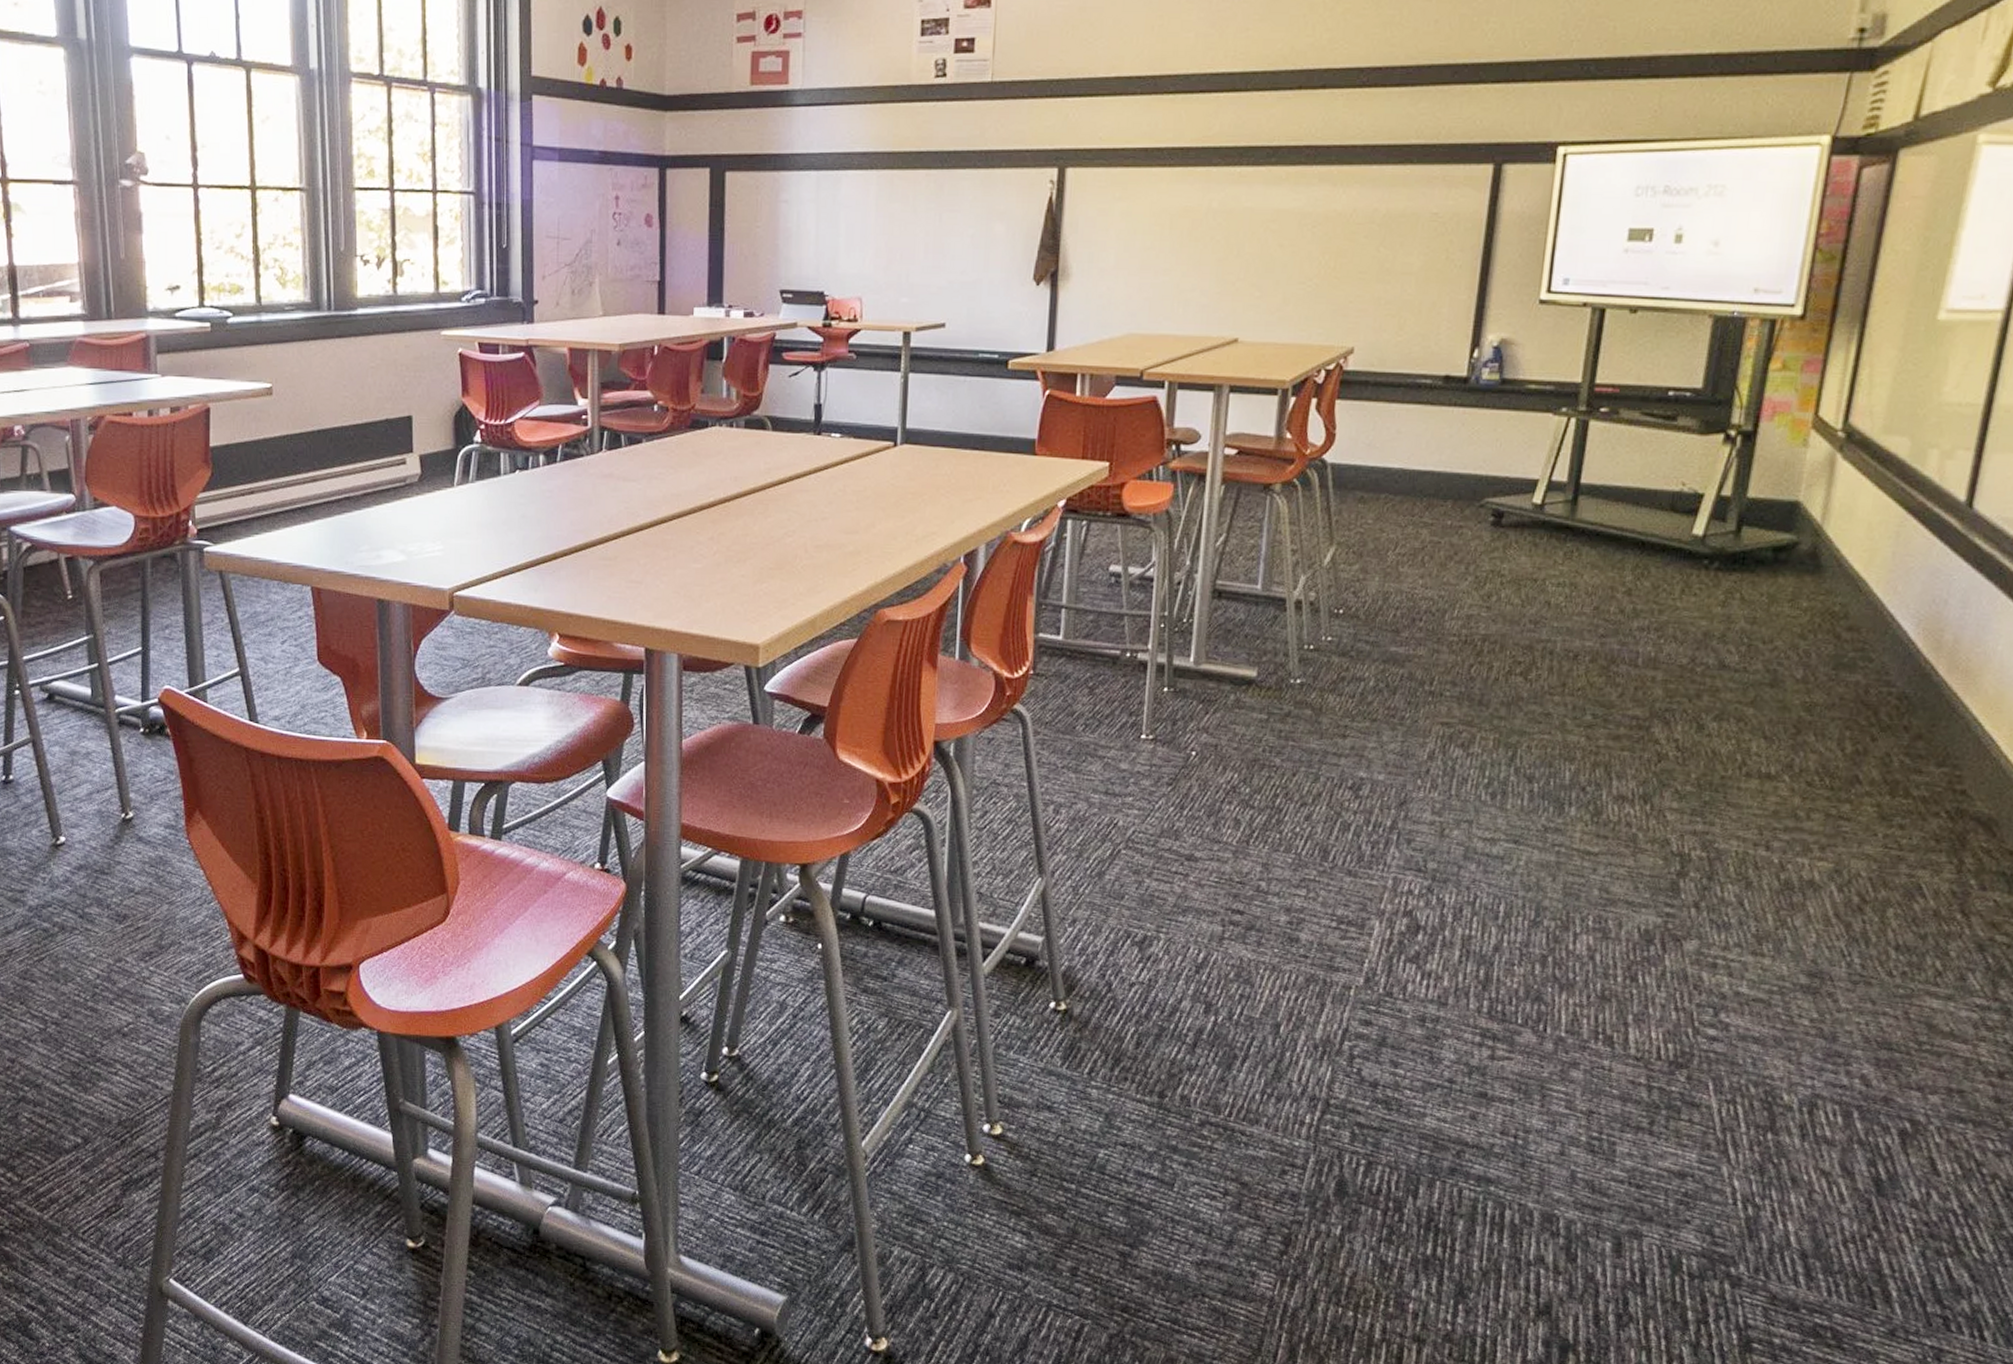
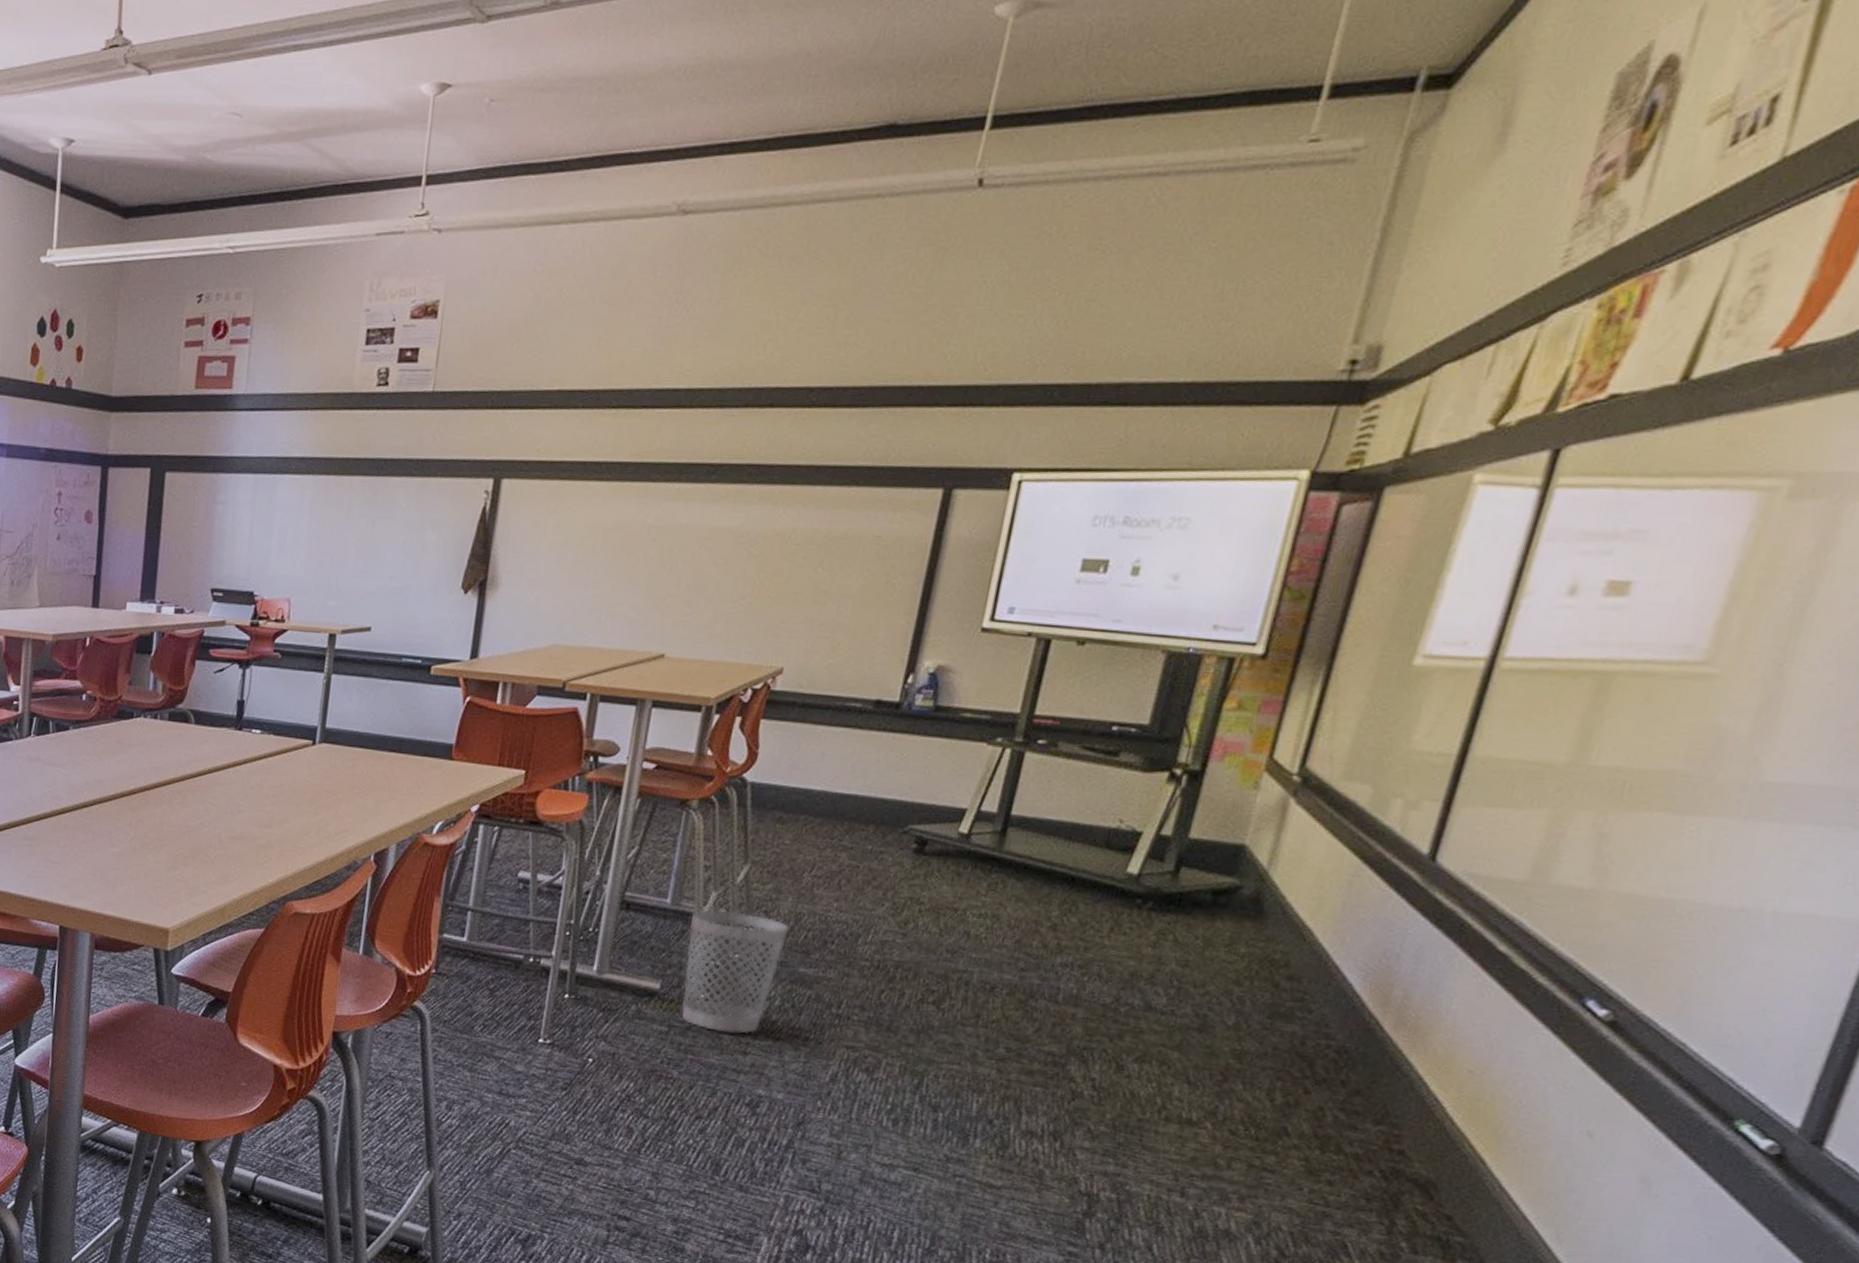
wastebasket: none [1279,593,1378,717] -> present [682,910,789,1034]

